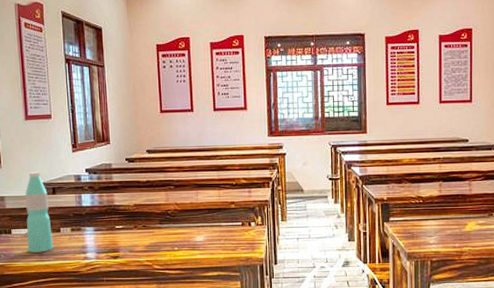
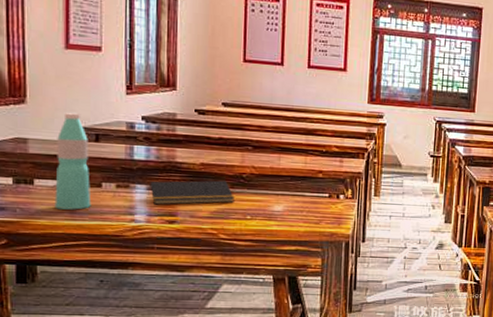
notepad: none [95,218,163,243] -> present [148,180,234,205]

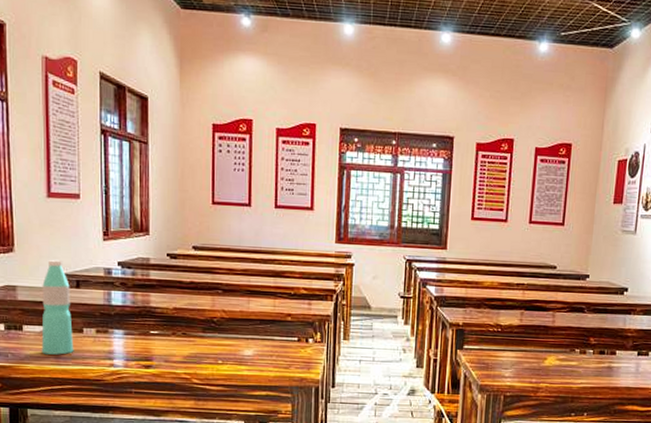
notepad: present [148,180,234,205] -> none [125,324,206,350]

